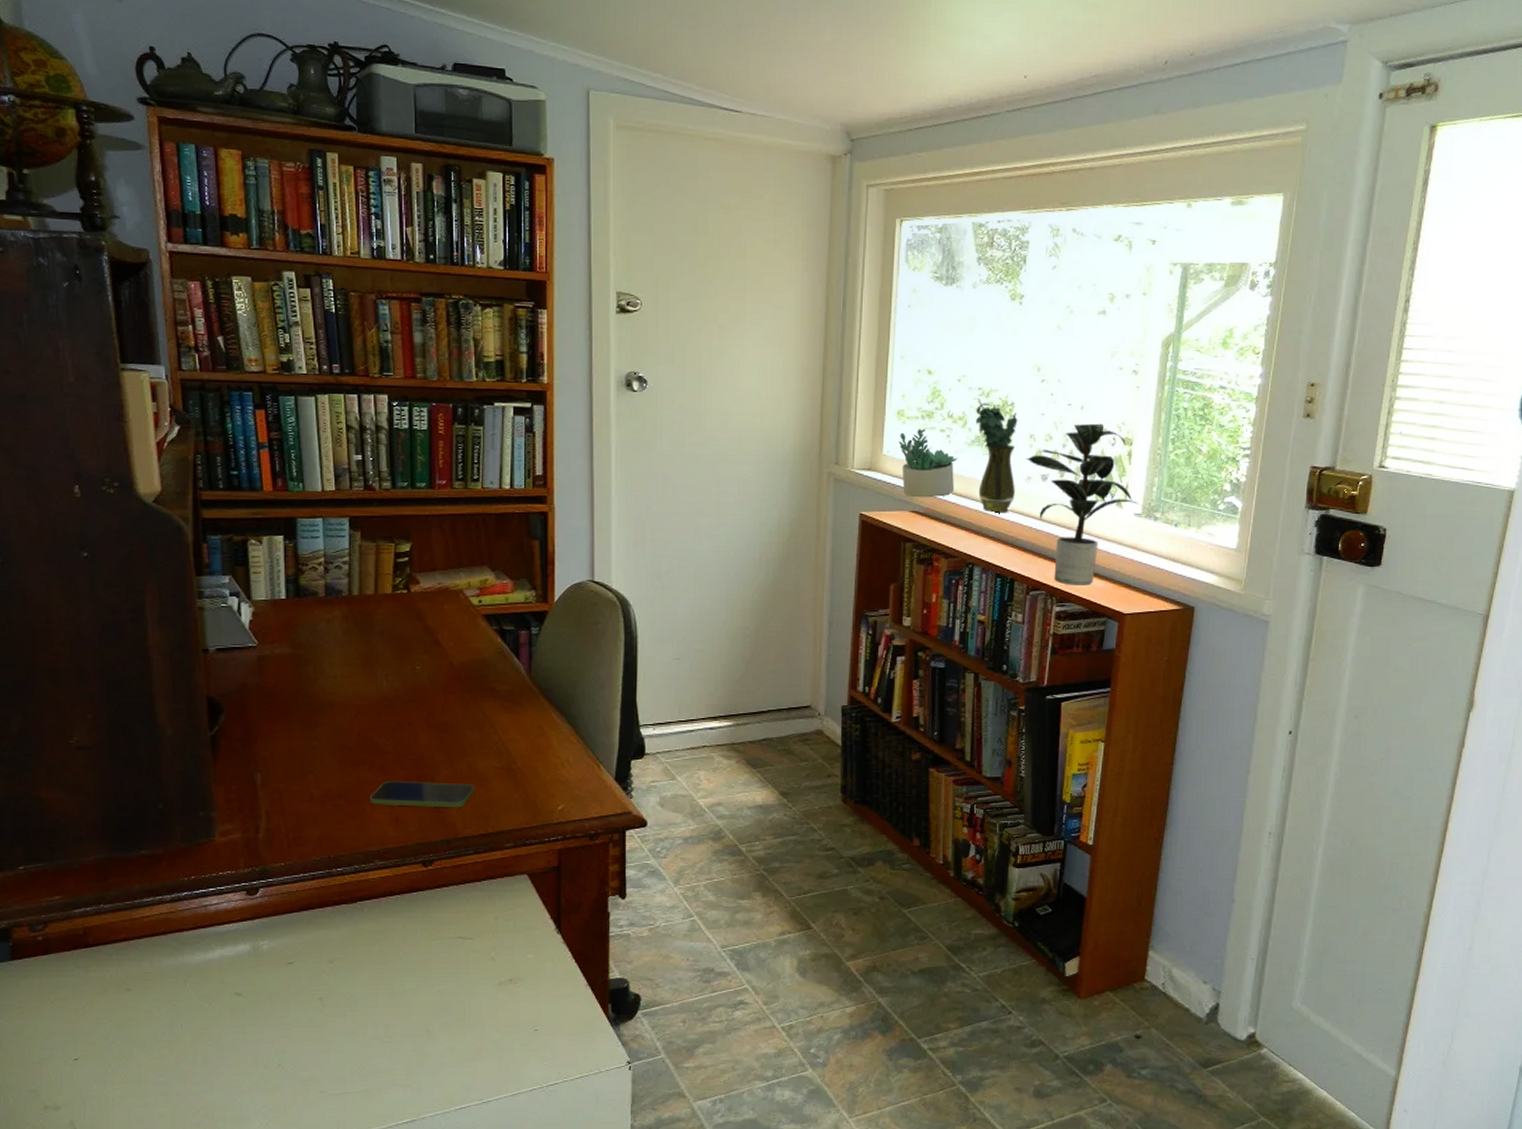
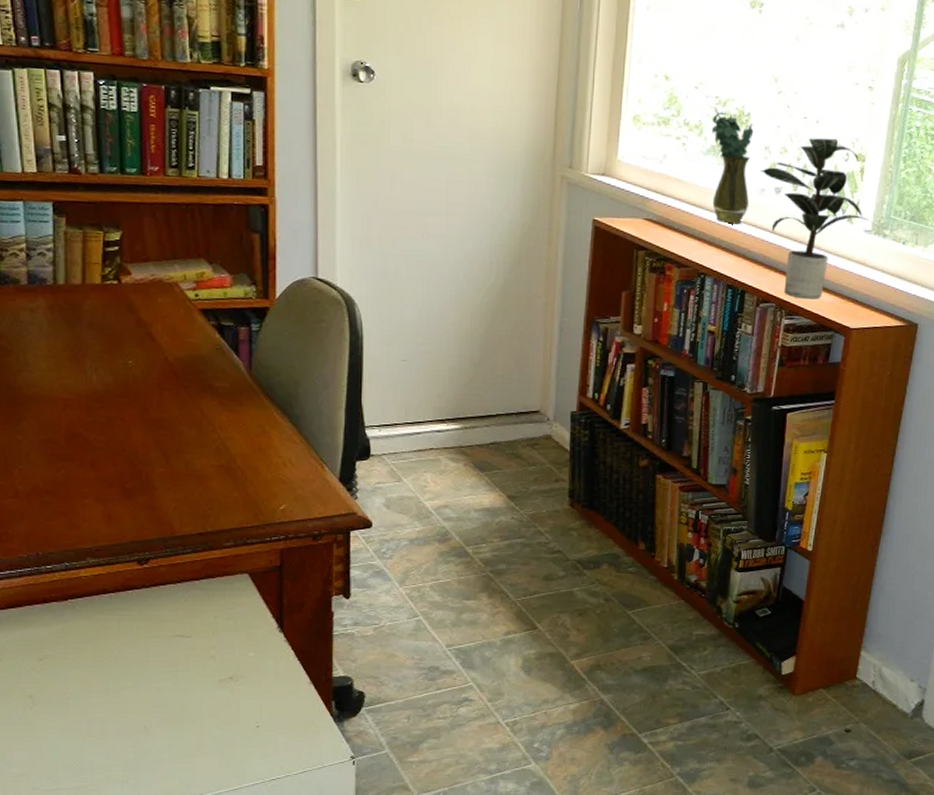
phone: present [370,781,475,808] -> none [81,478,192,507]
succulent plant: present [898,429,958,498] -> none [633,135,693,207]

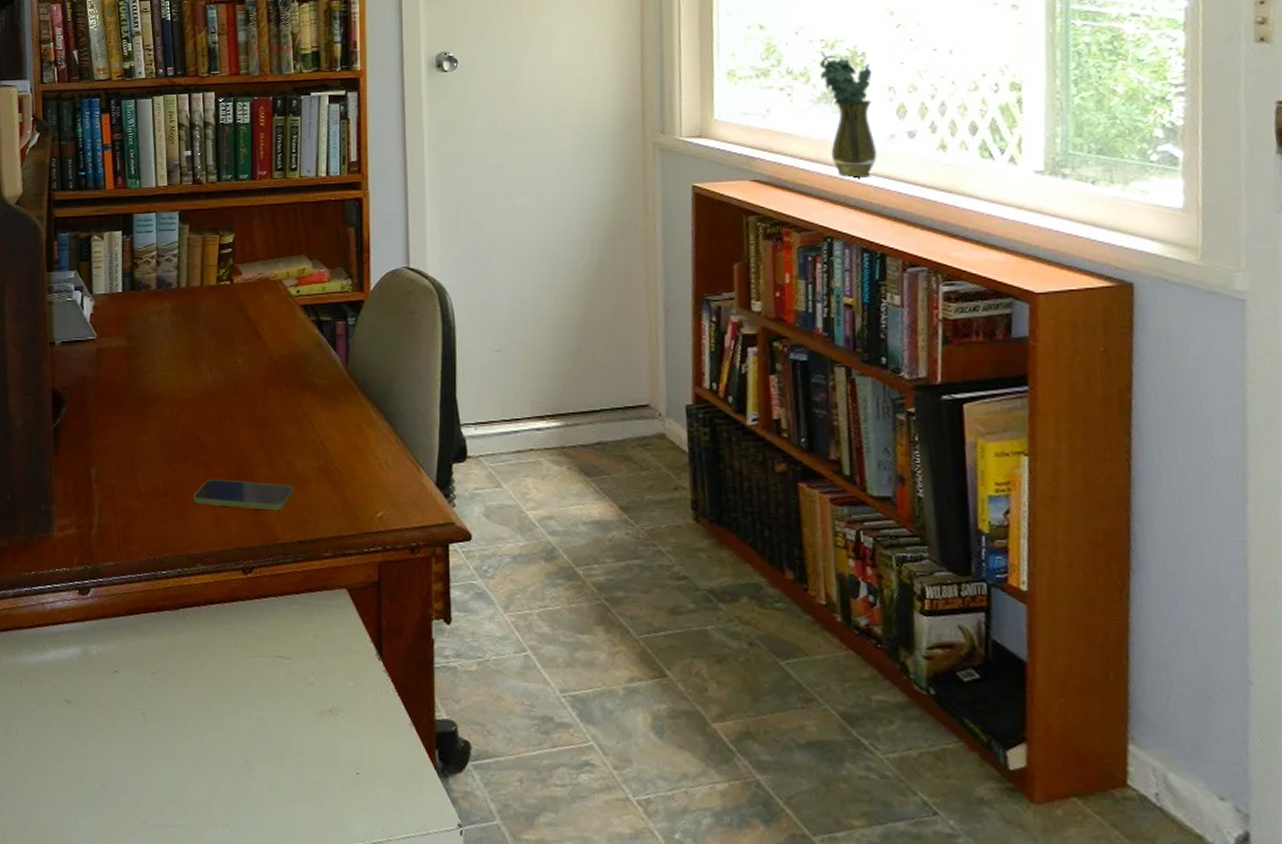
phone: none [81,478,192,507] -> present [194,480,293,511]
potted plant: present [760,138,878,299] -> none [886,68,1052,259]

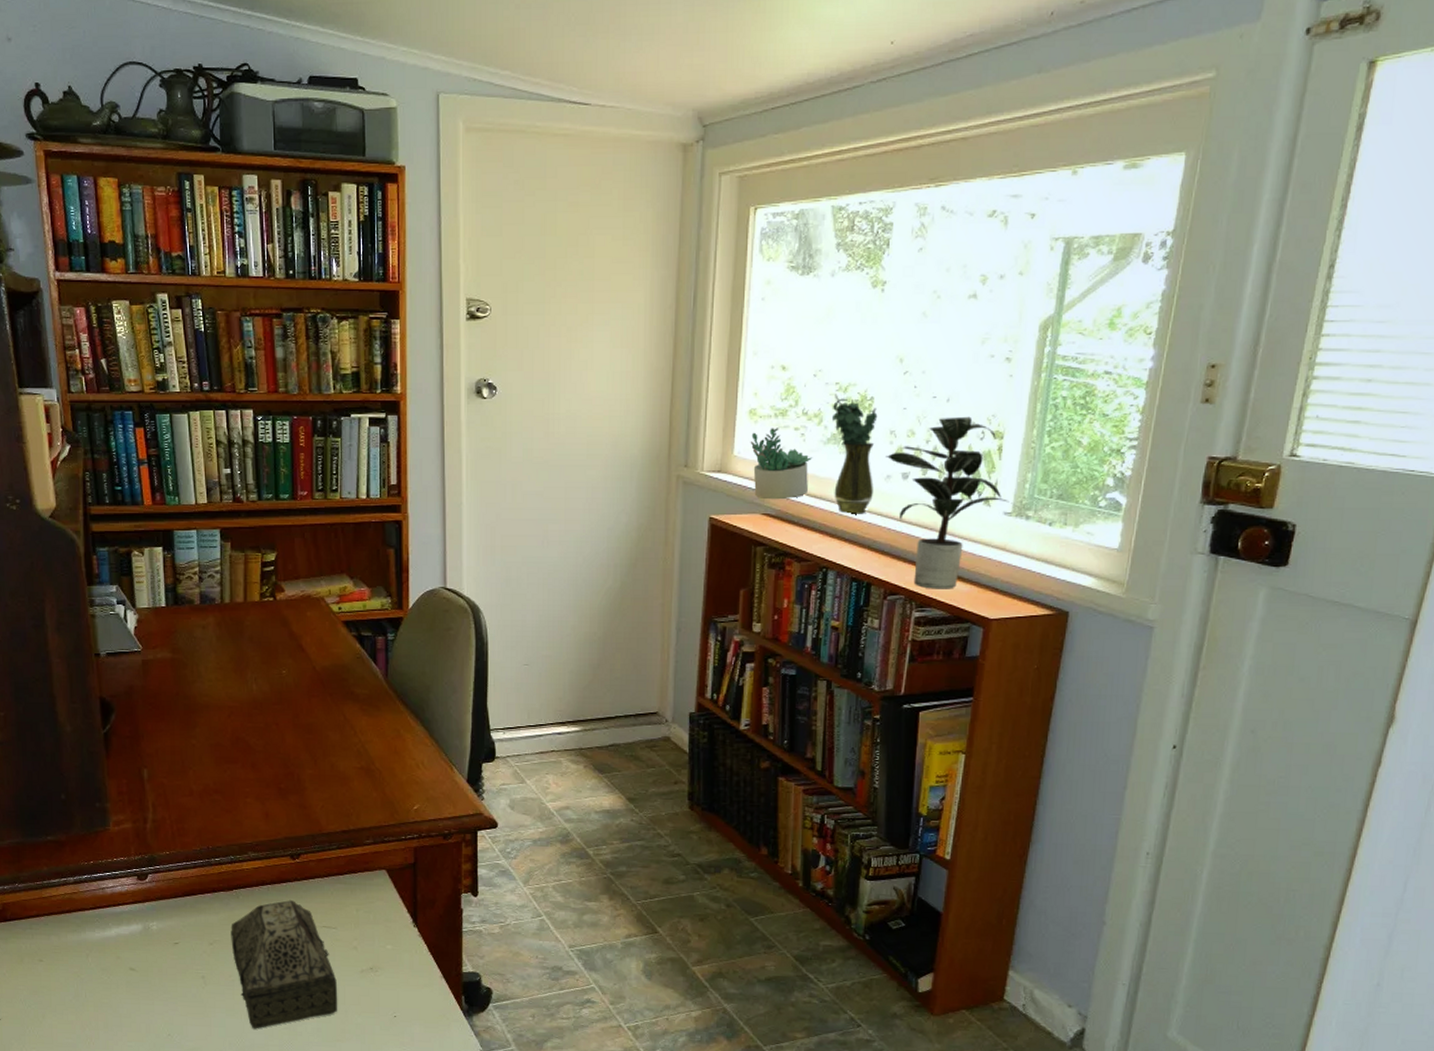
decorative box: none [175,622,293,783] -> present [231,899,338,1029]
phone: present [194,480,293,511] -> none [243,779,337,806]
succulent plant: none [731,89,803,165] -> present [750,428,813,500]
potted plant: none [886,68,1052,259] -> present [886,416,1019,589]

